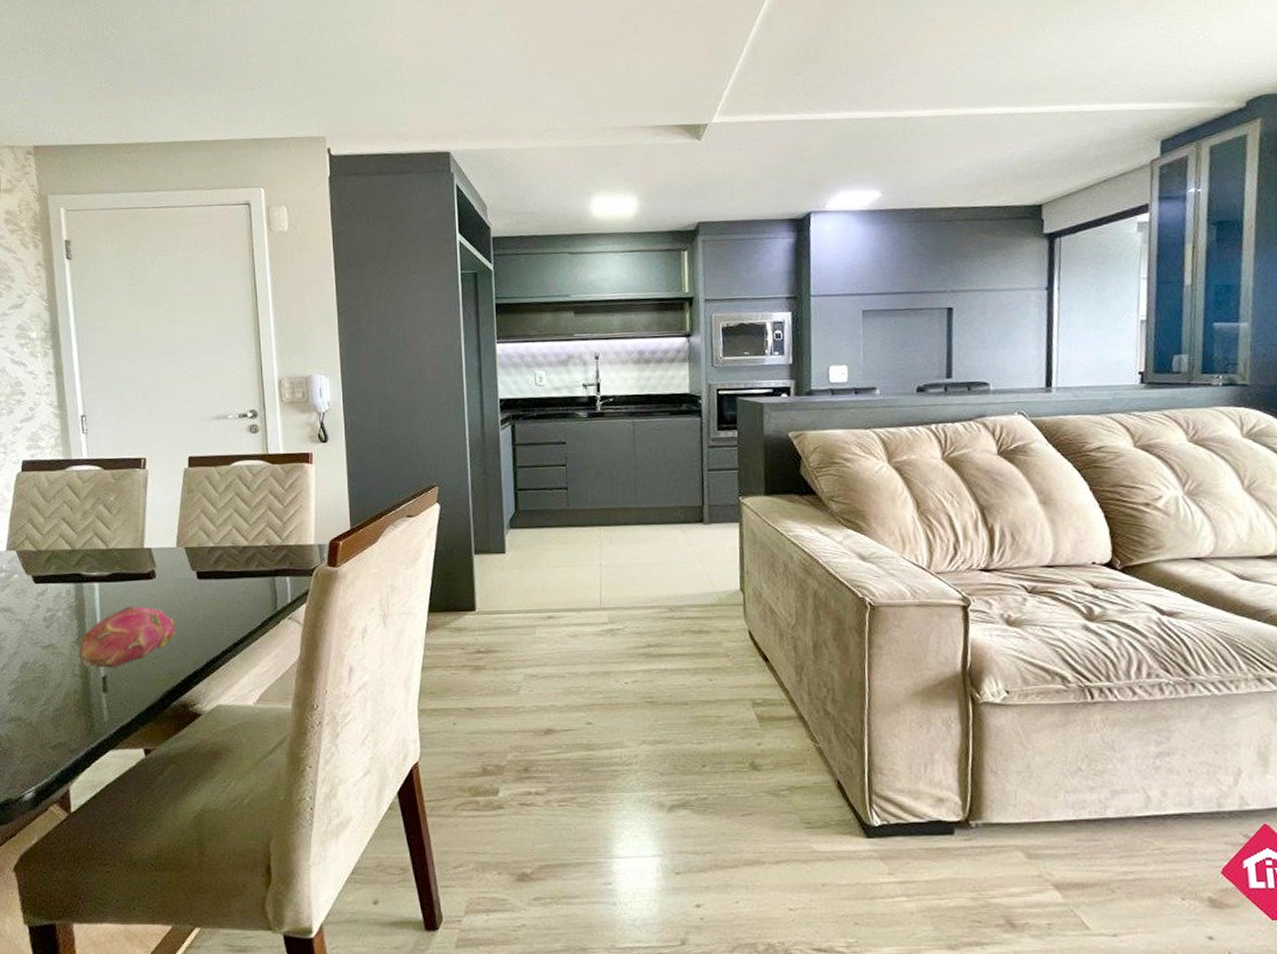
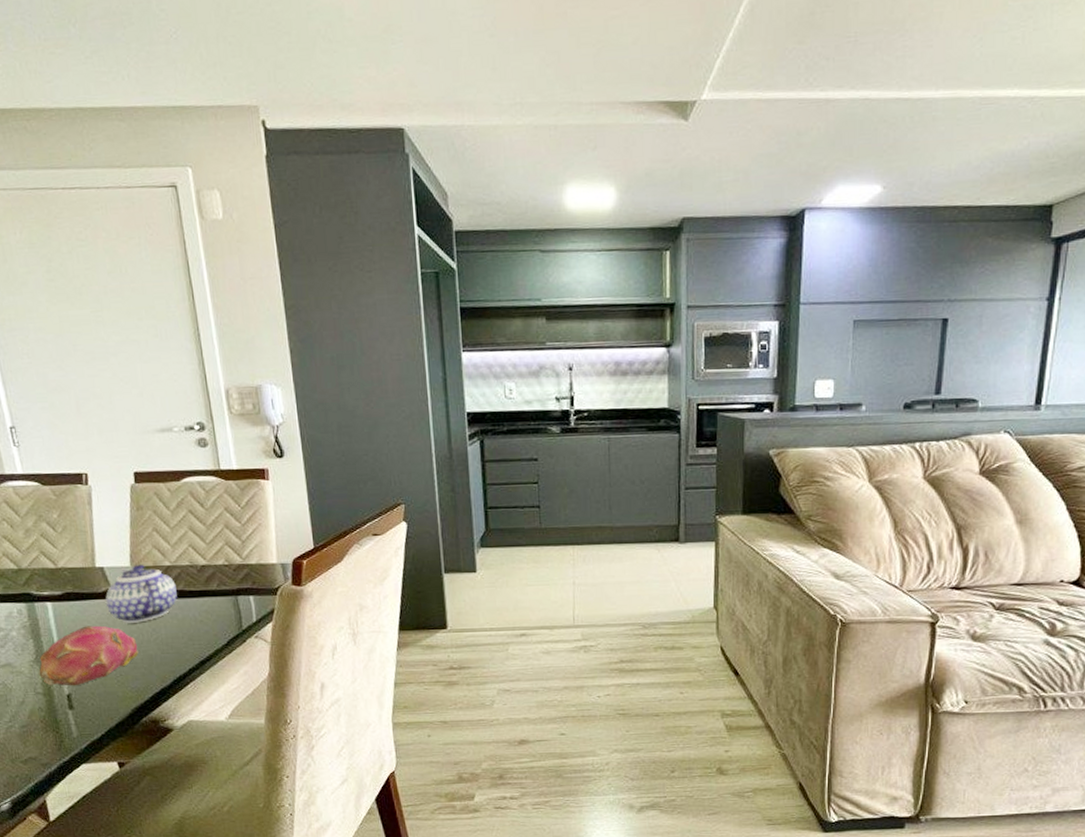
teapot: none [149,545,218,604] -> present [105,564,177,623]

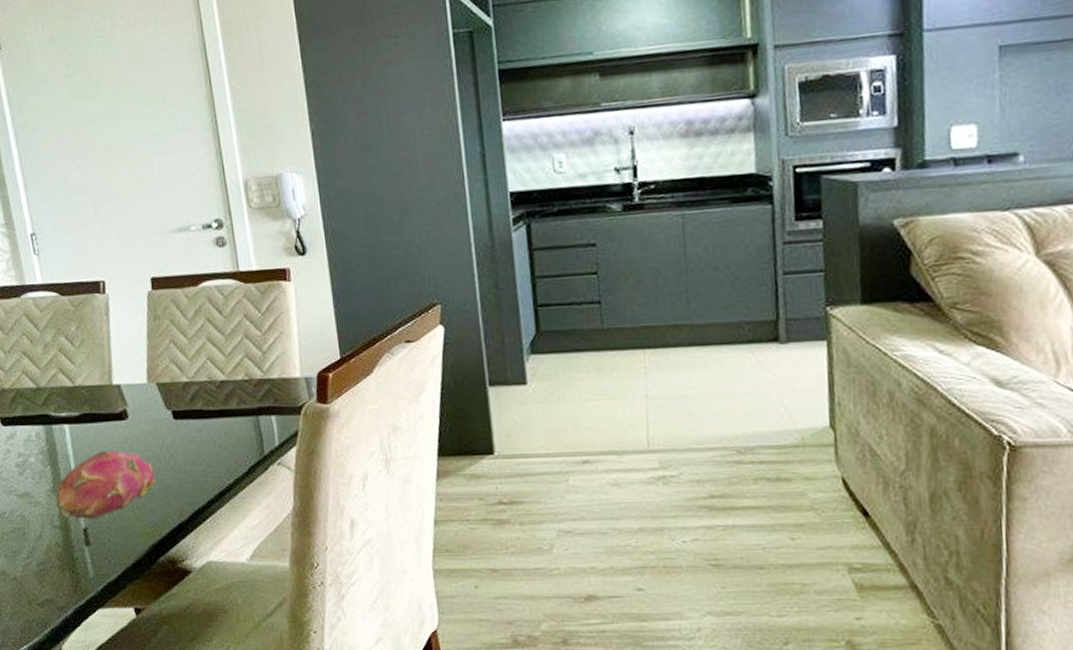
teapot: present [105,564,177,623] -> none [122,380,196,448]

